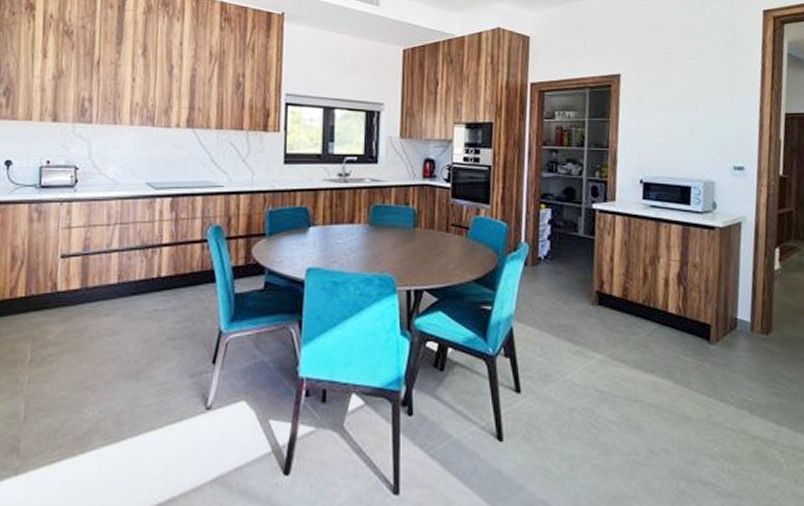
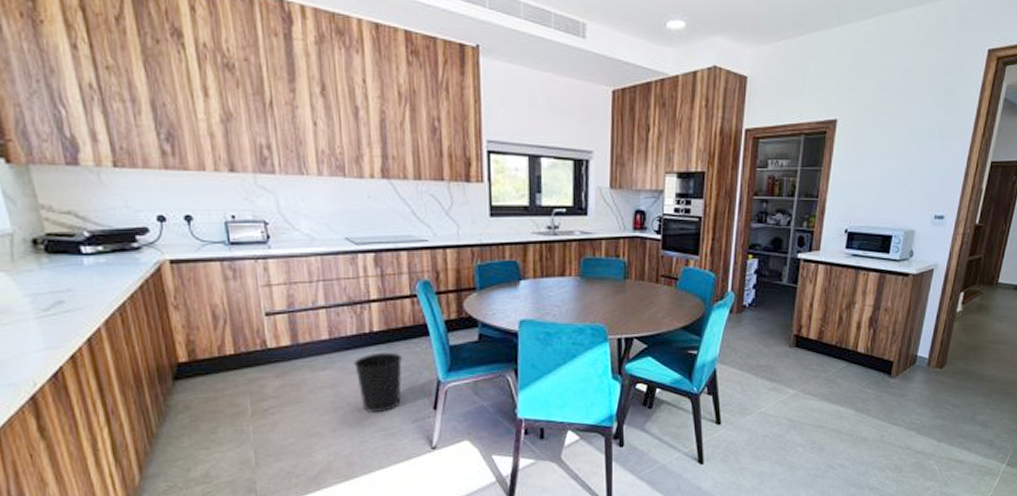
wastebasket: none [138,298,186,364] -> present [354,352,402,412]

